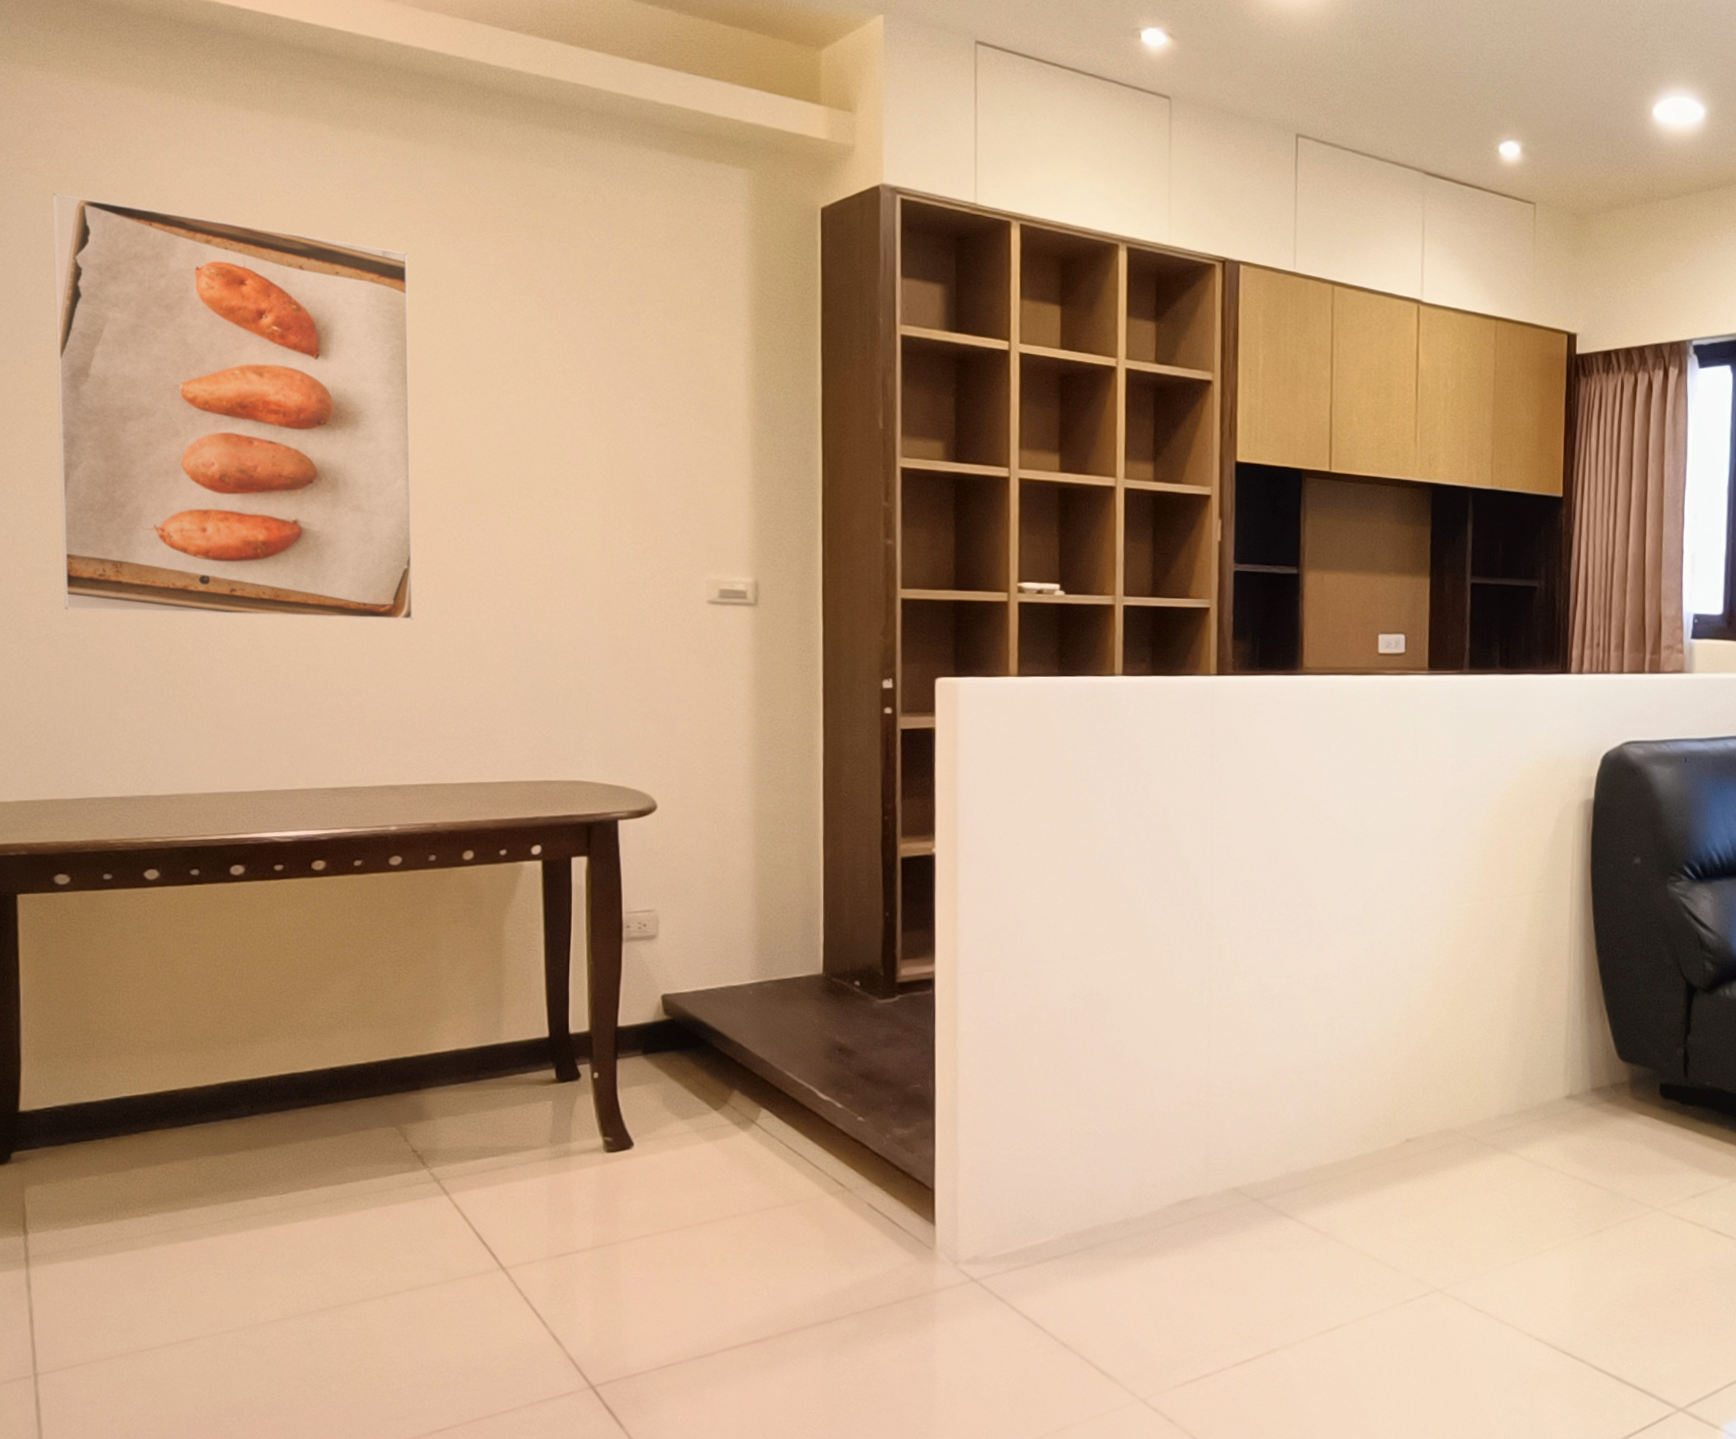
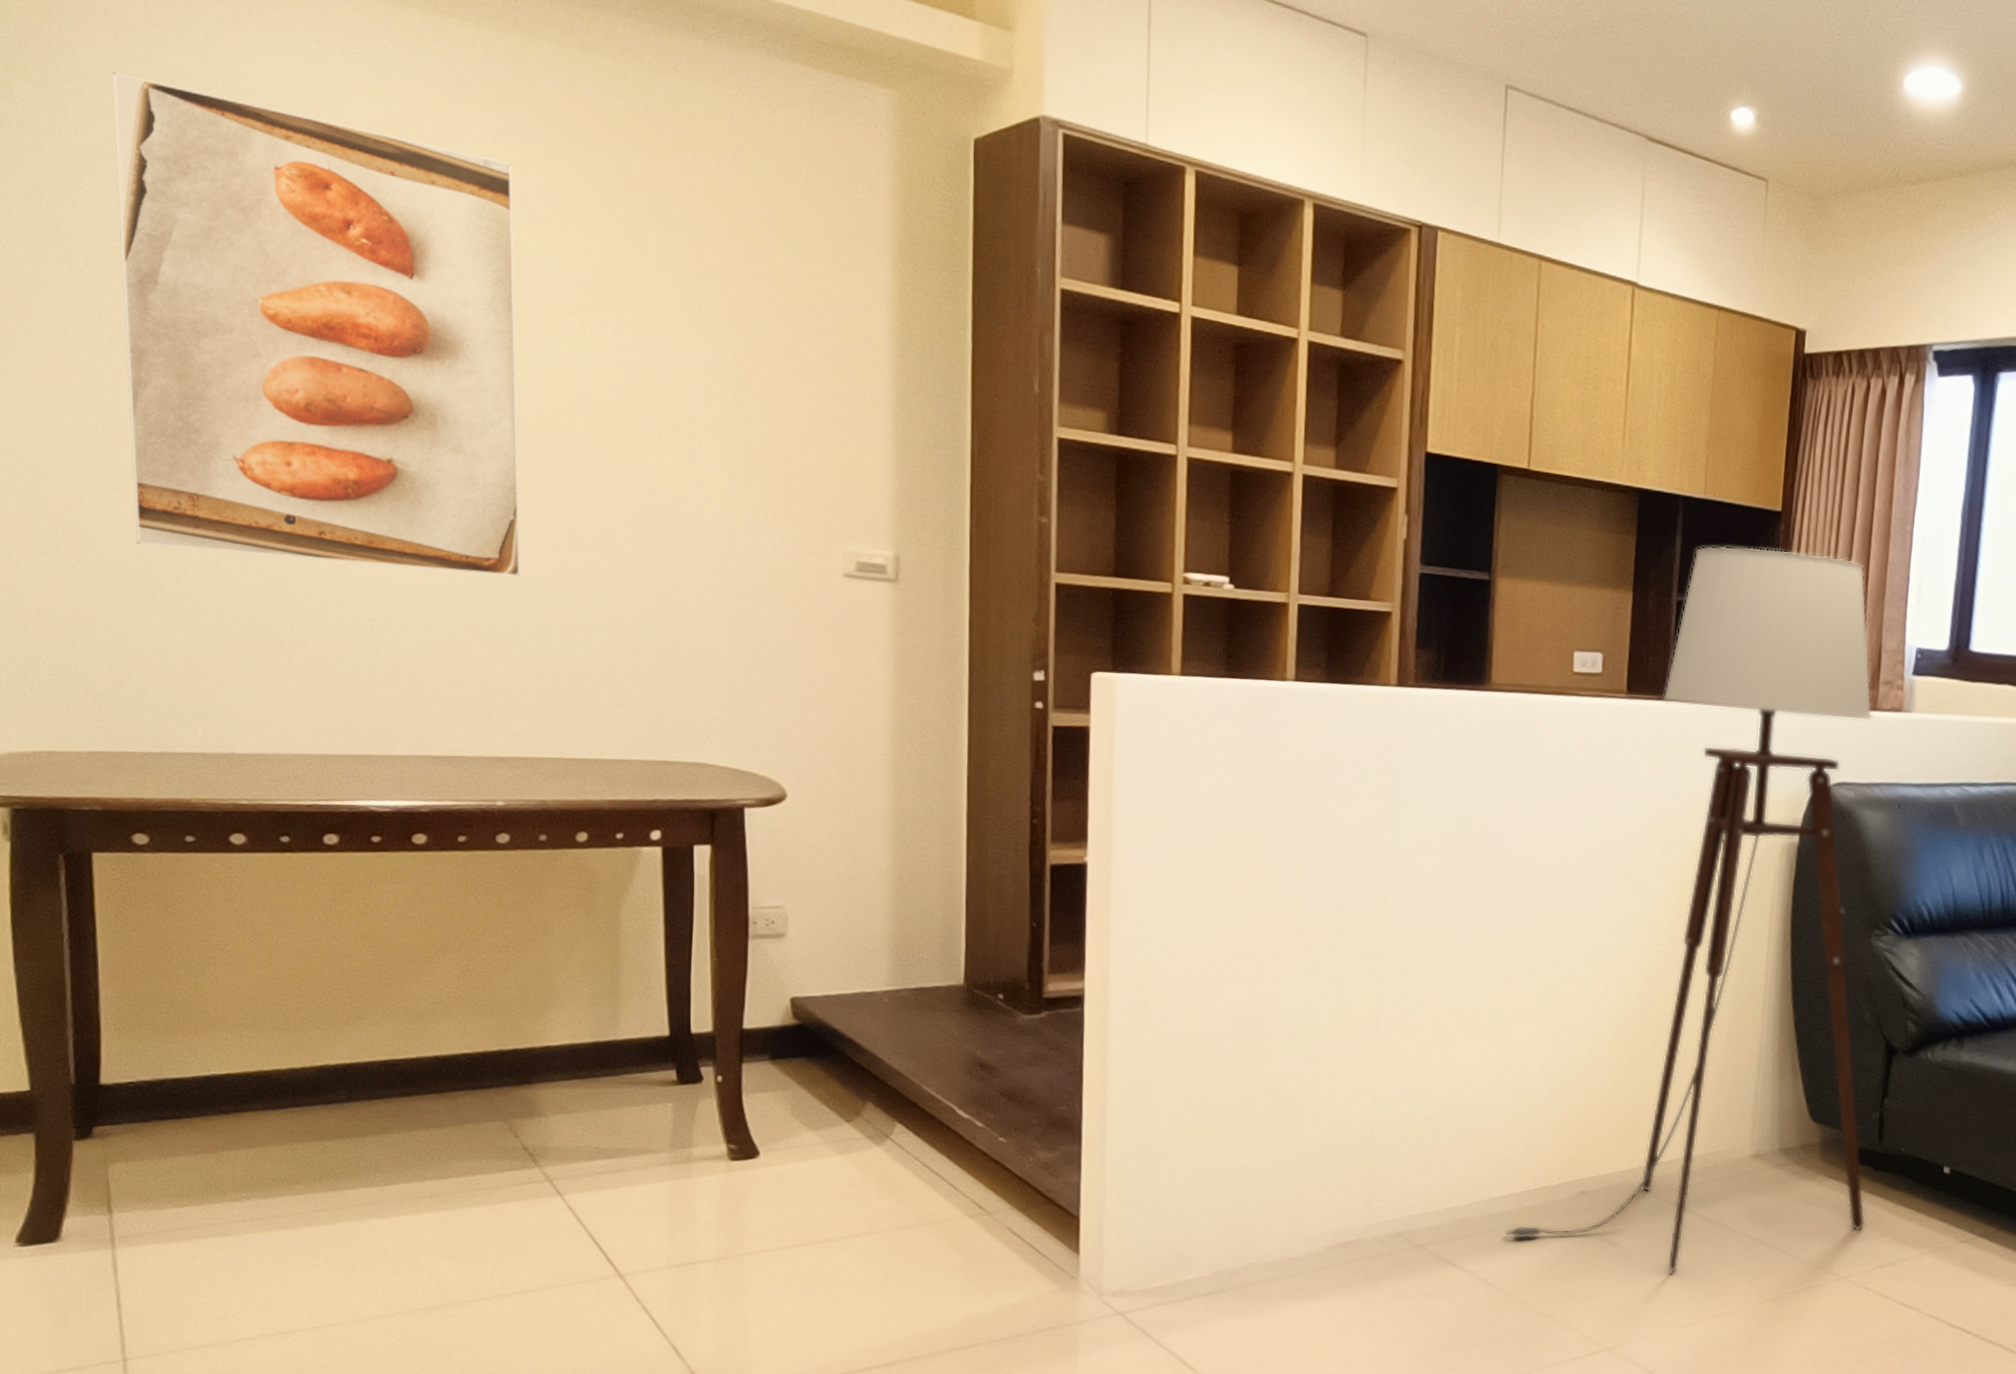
floor lamp: none [1335,531,1676,1214] -> present [1504,546,1873,1273]

